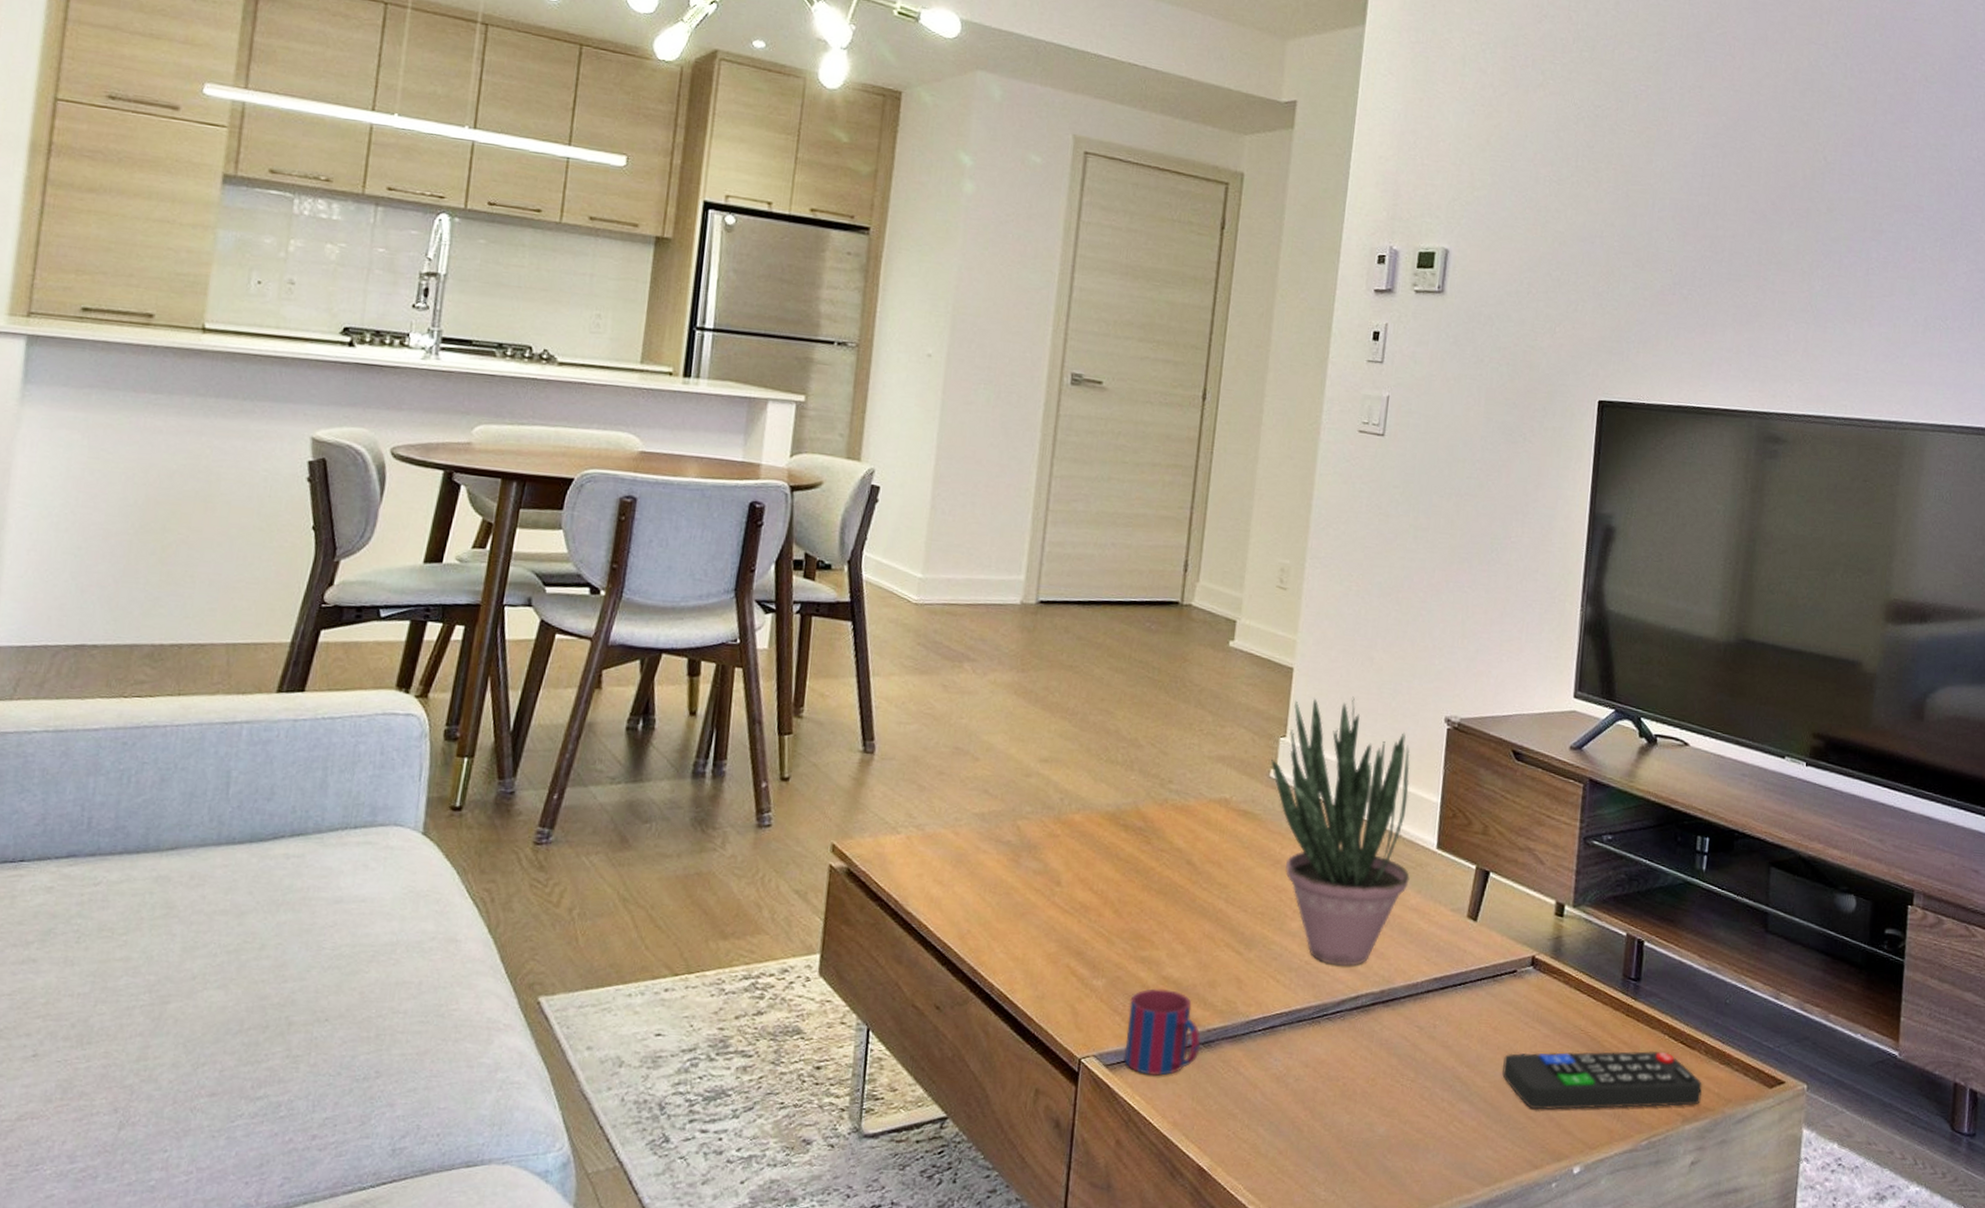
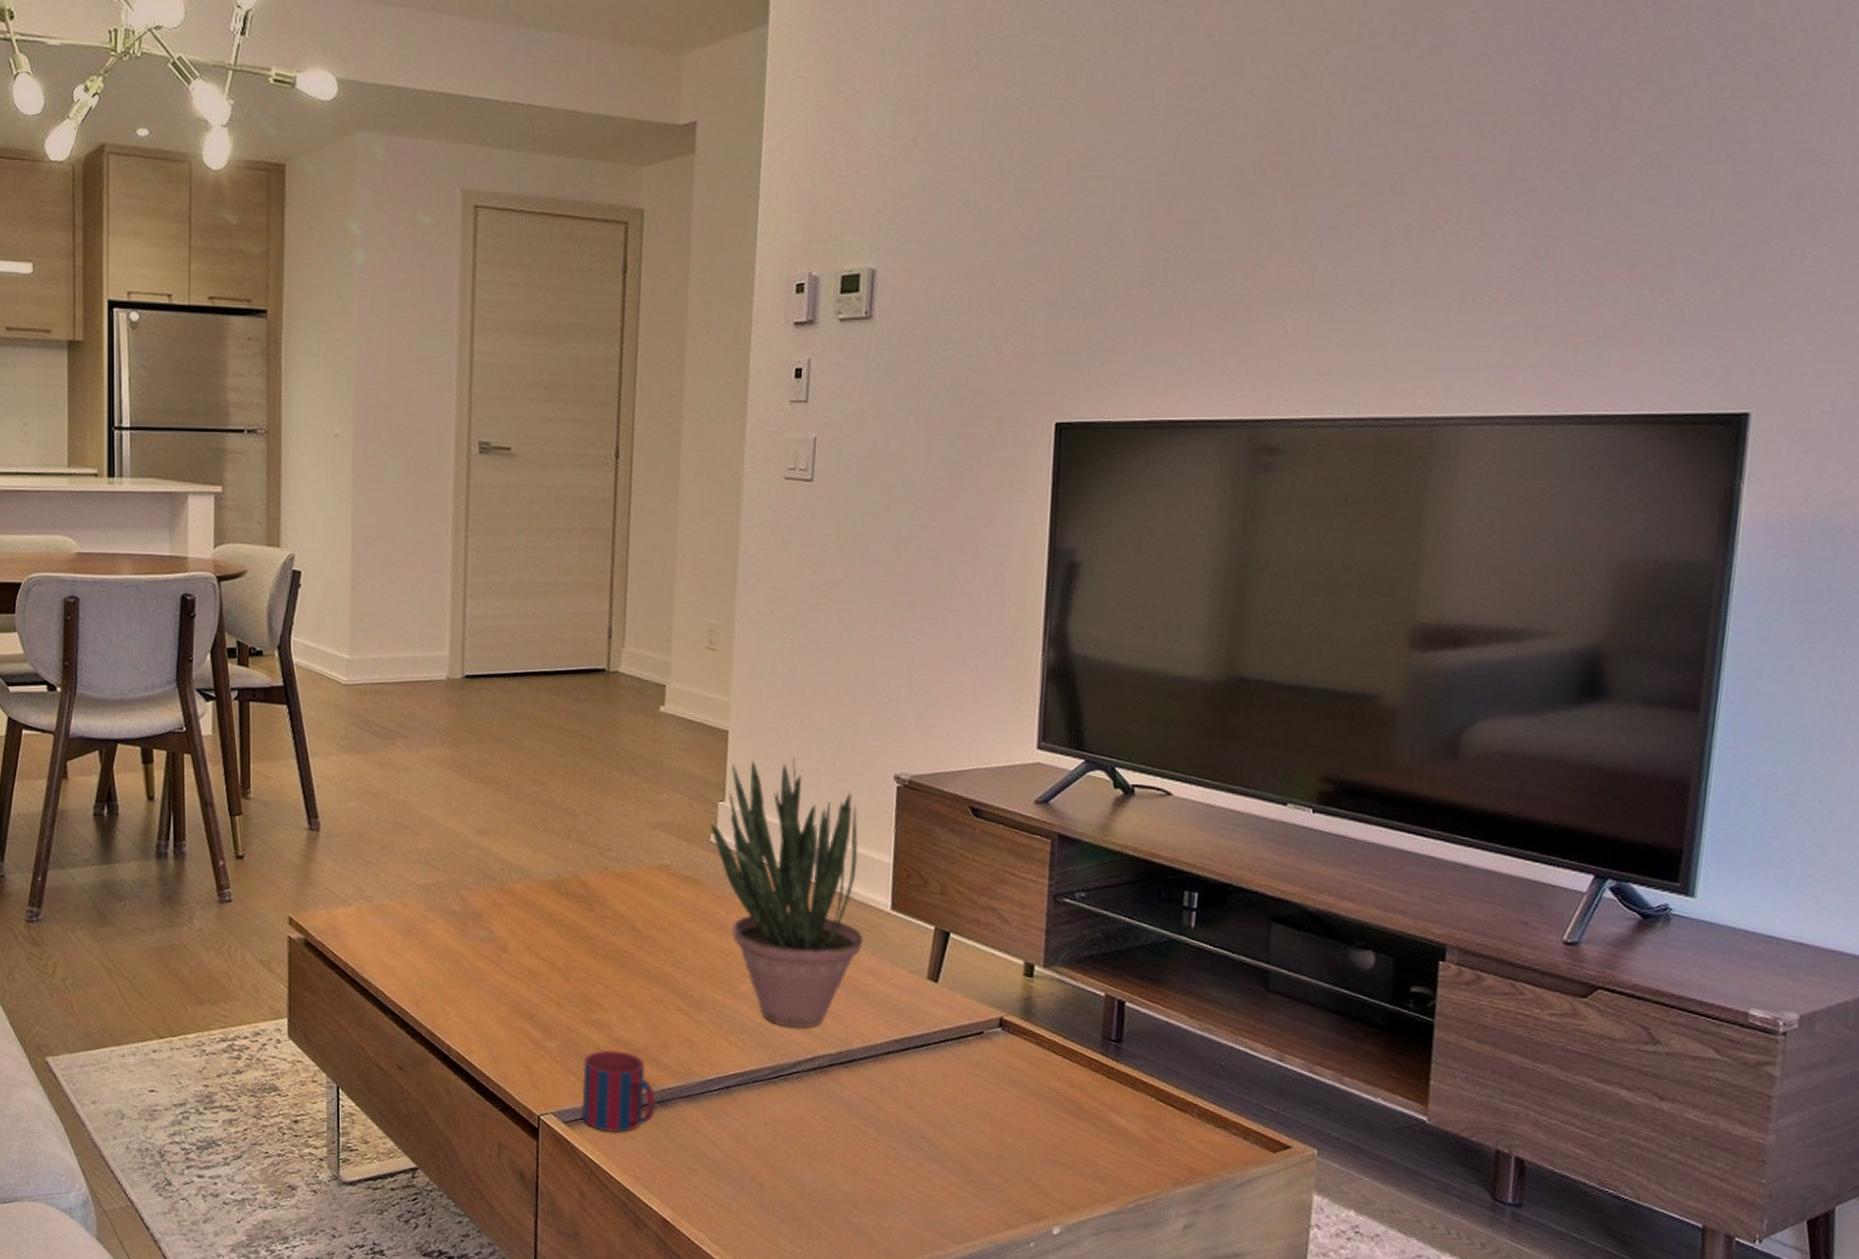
remote control: present [1502,1050,1702,1110] -> none [972,1113,1196,1171]

